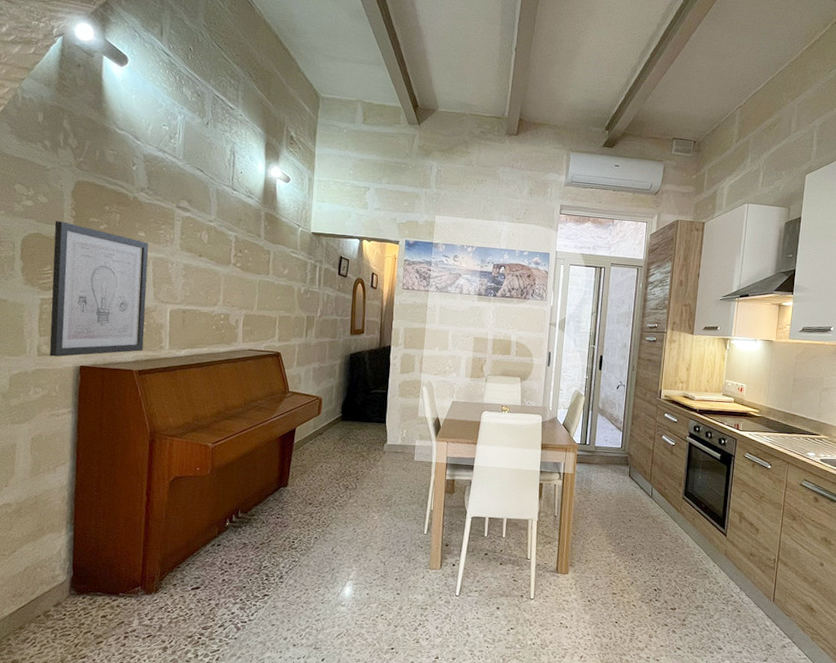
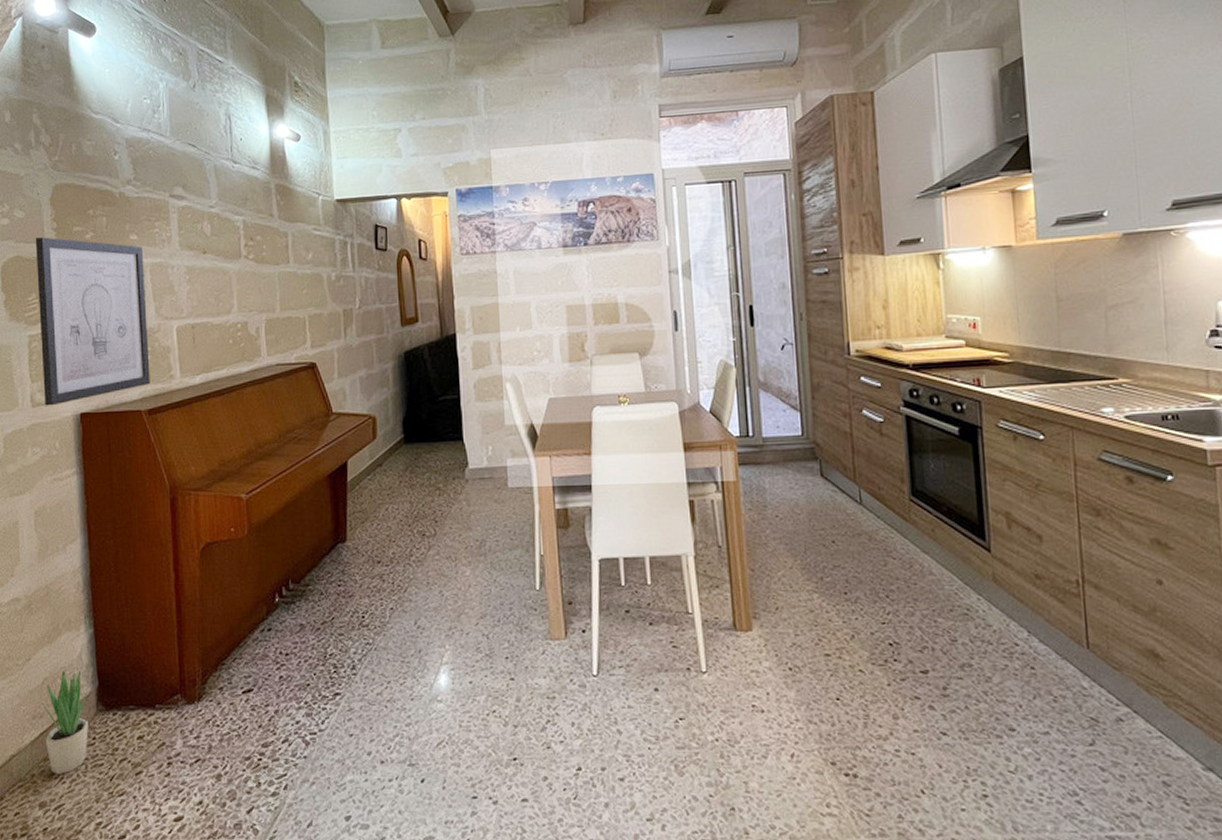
potted plant: none [22,562,63,640] -> present [41,671,88,774]

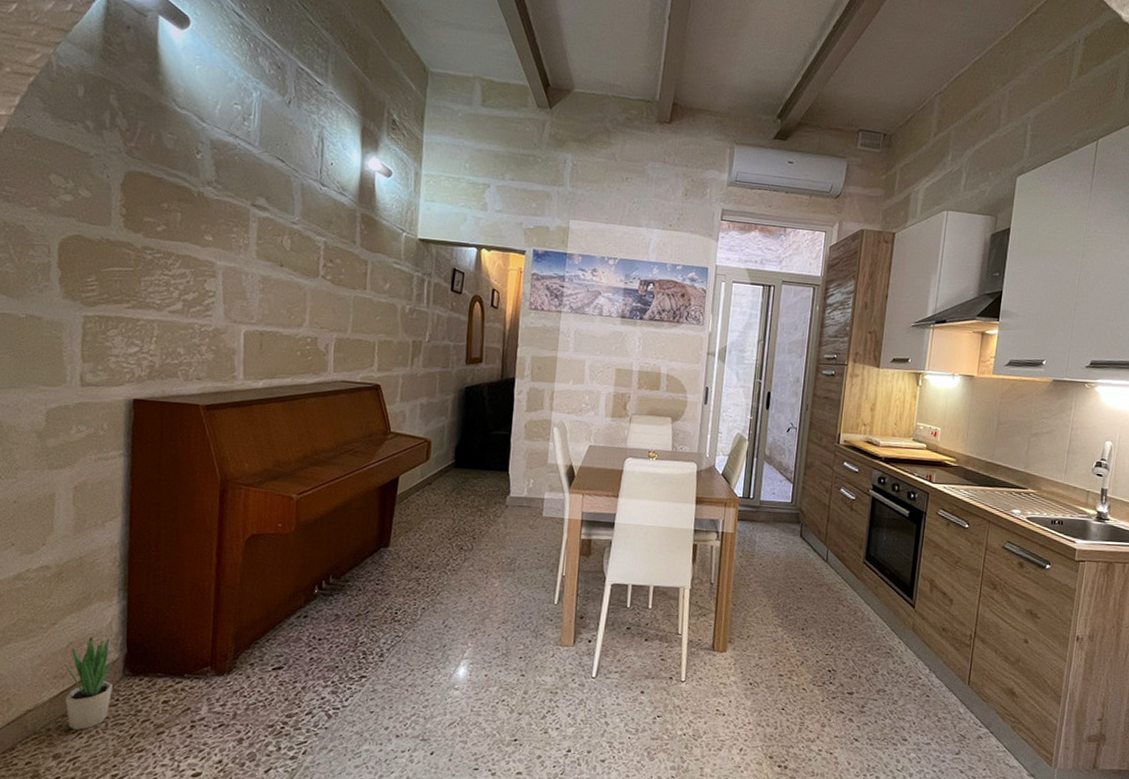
wall art: present [35,237,150,406] -> none [95,220,217,388]

